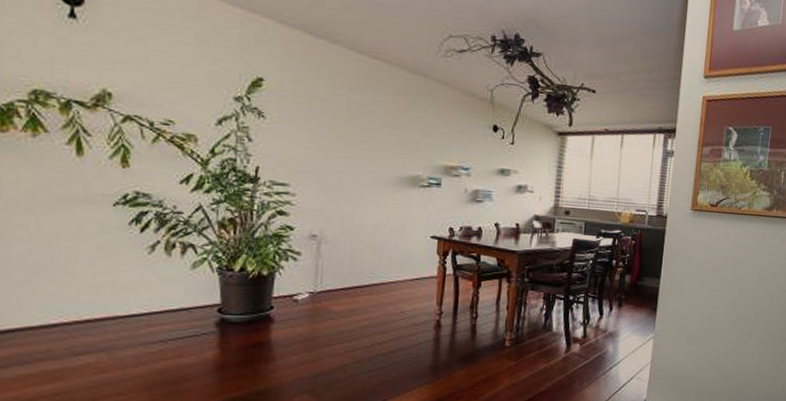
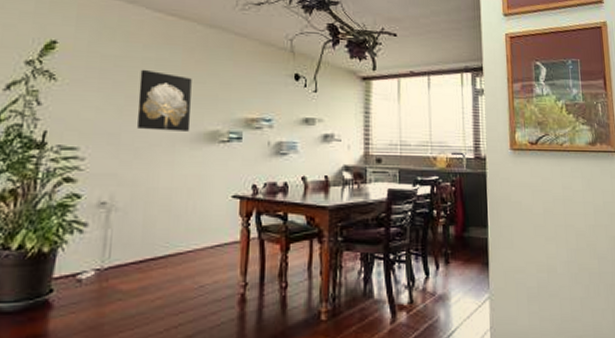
wall art: none [342,111,394,175] -> present [137,69,192,131]

